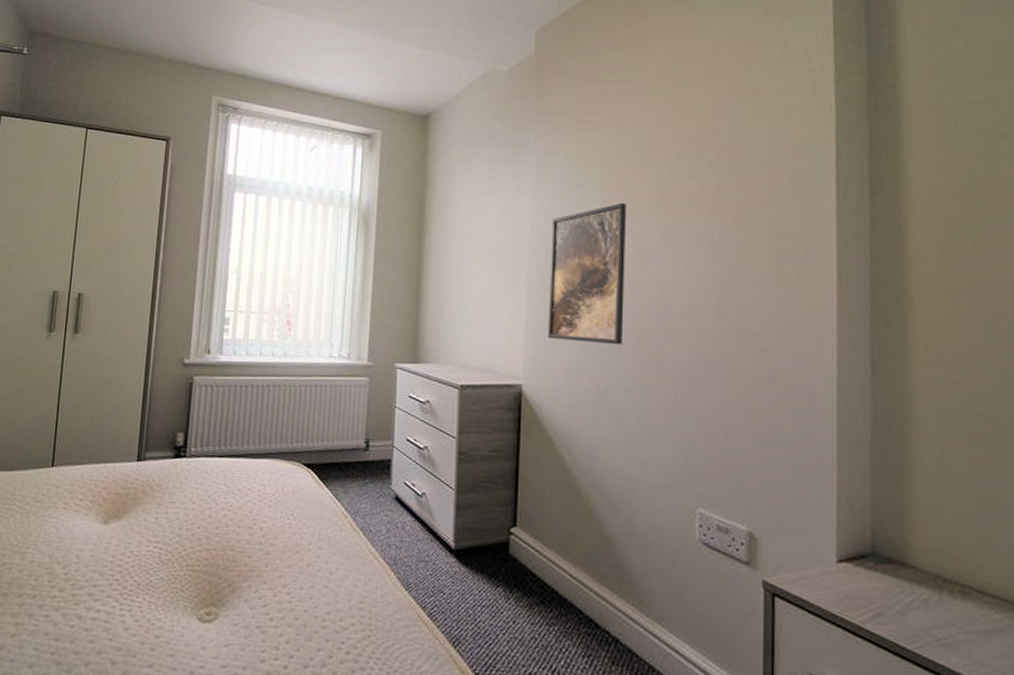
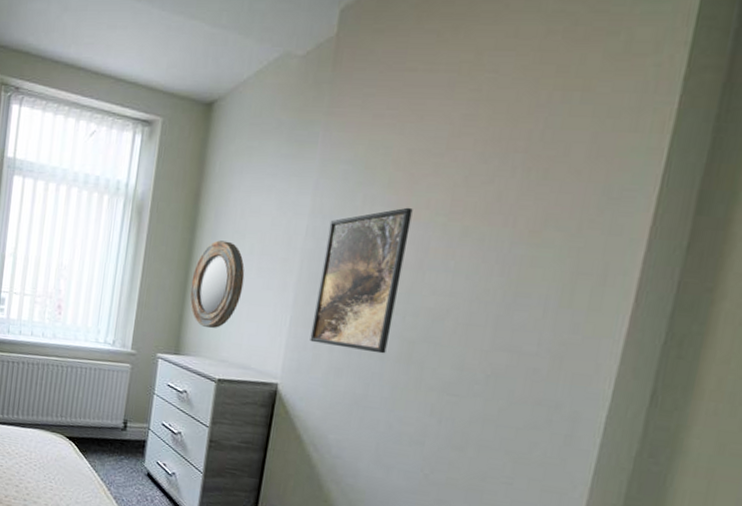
home mirror: none [423,244,476,332] -> present [189,240,245,328]

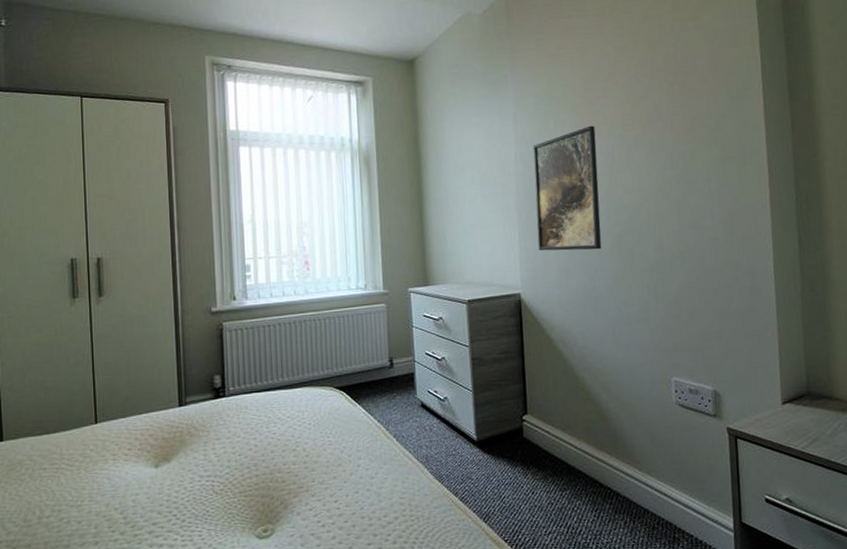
home mirror: present [189,240,245,328] -> none [426,176,473,256]

